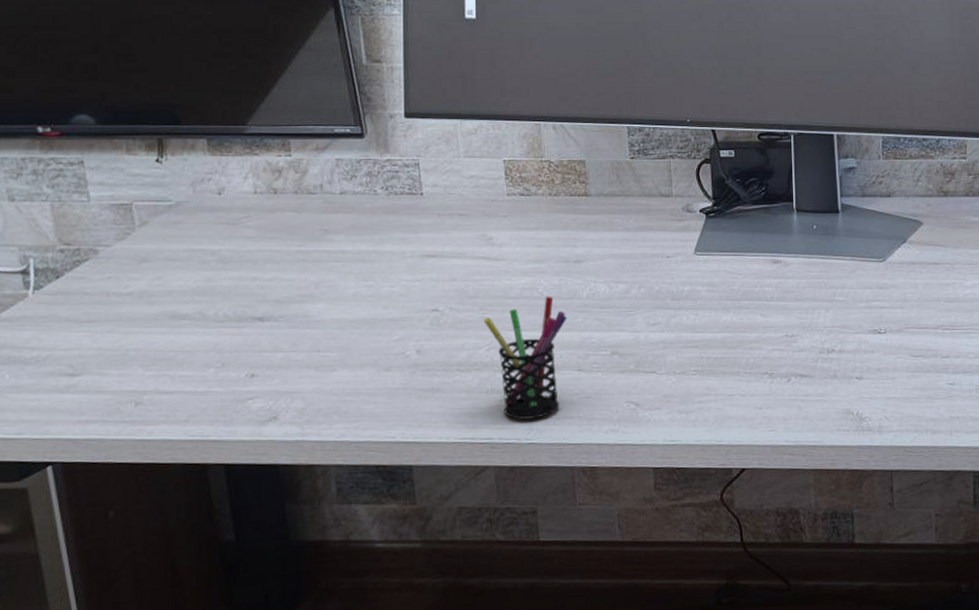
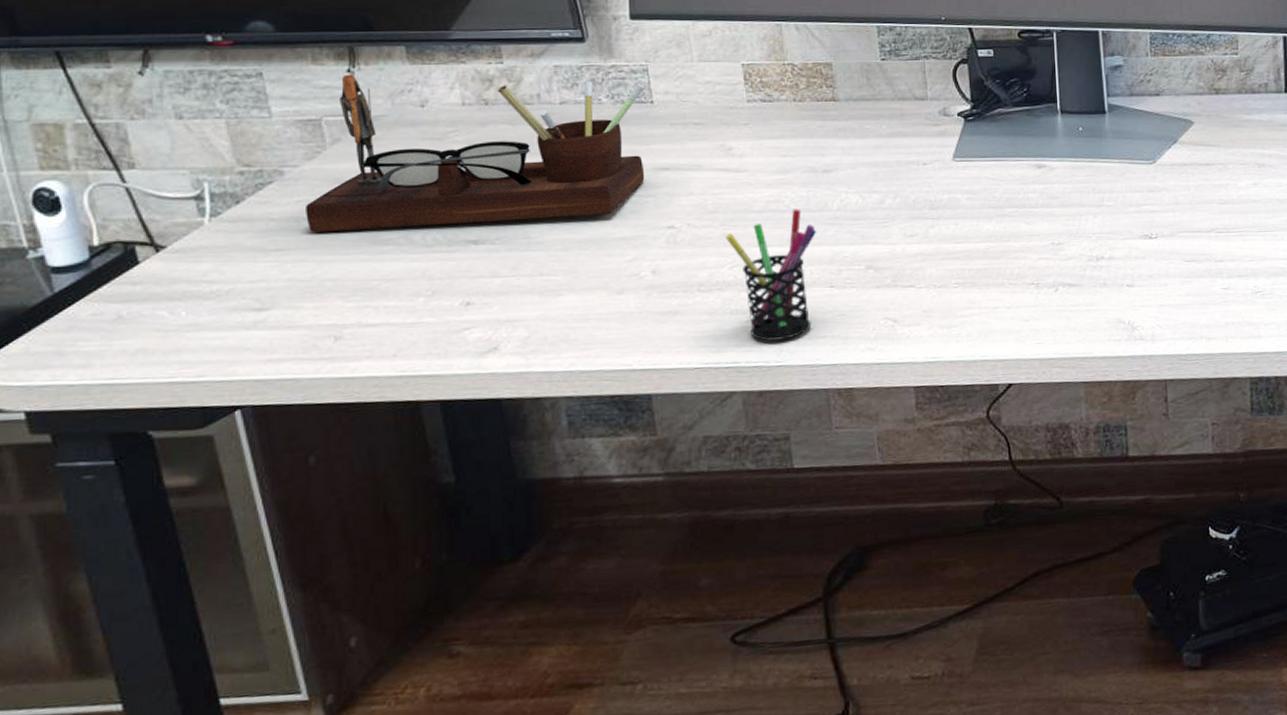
desk organizer: none [115,163,416,306] -> present [306,74,645,232]

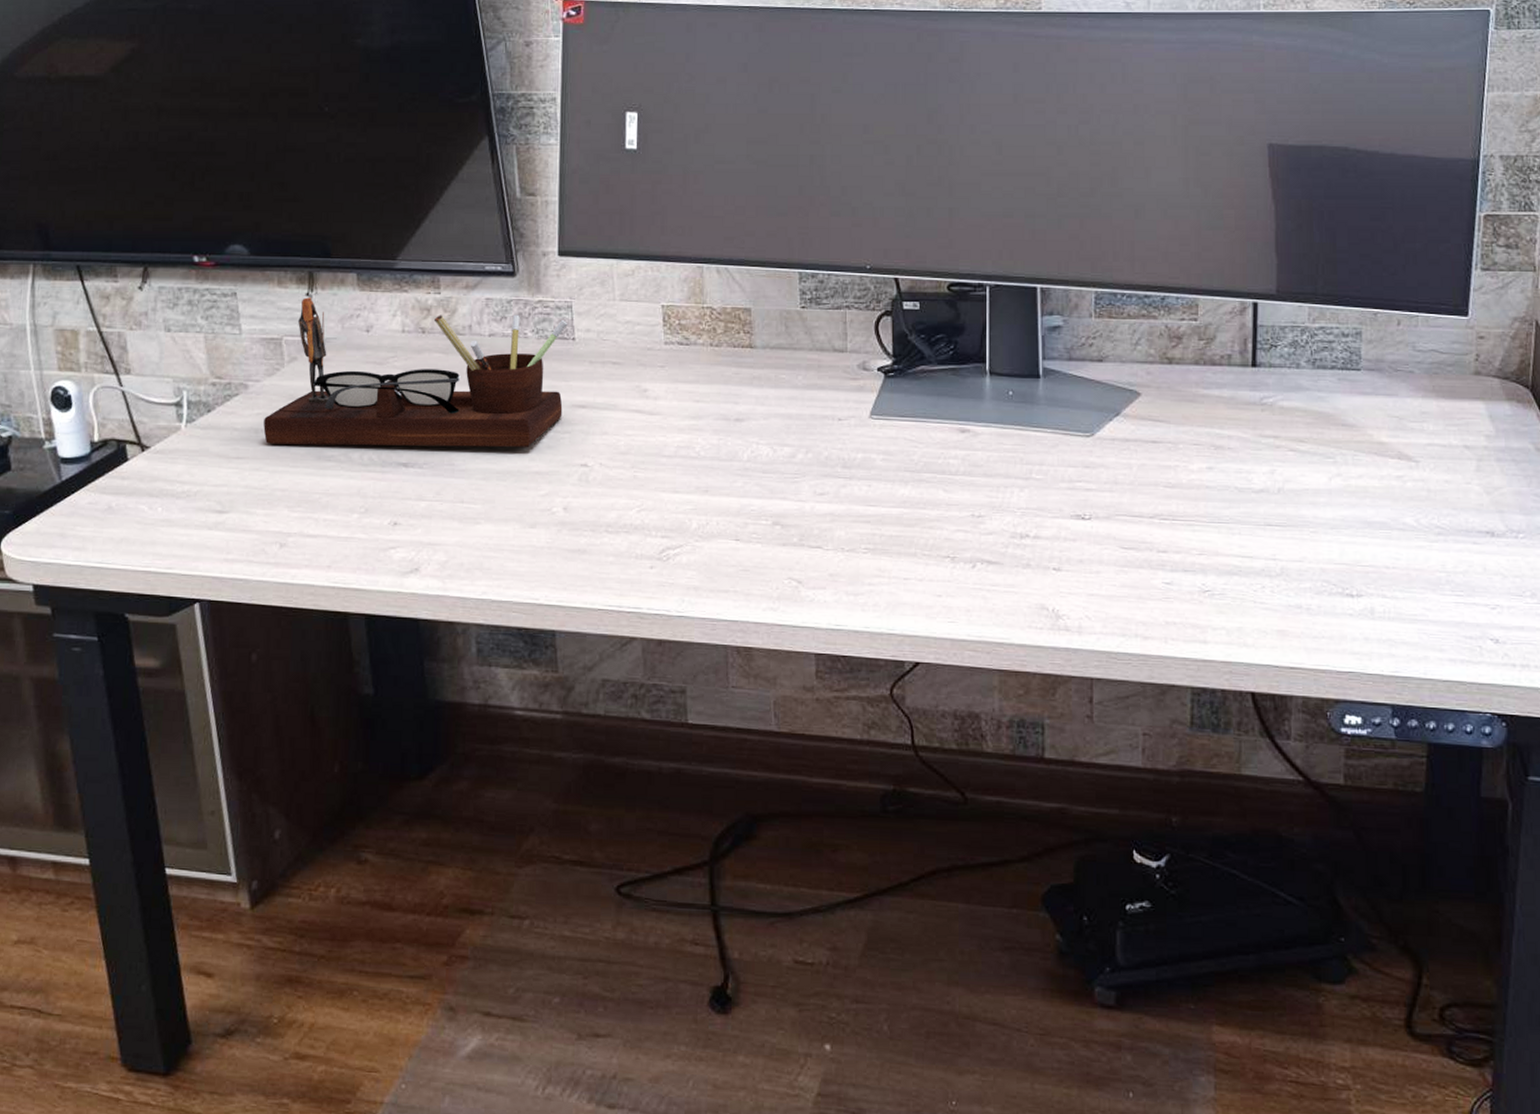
pen holder: present [725,209,817,341] -> none [635,456,726,590]

